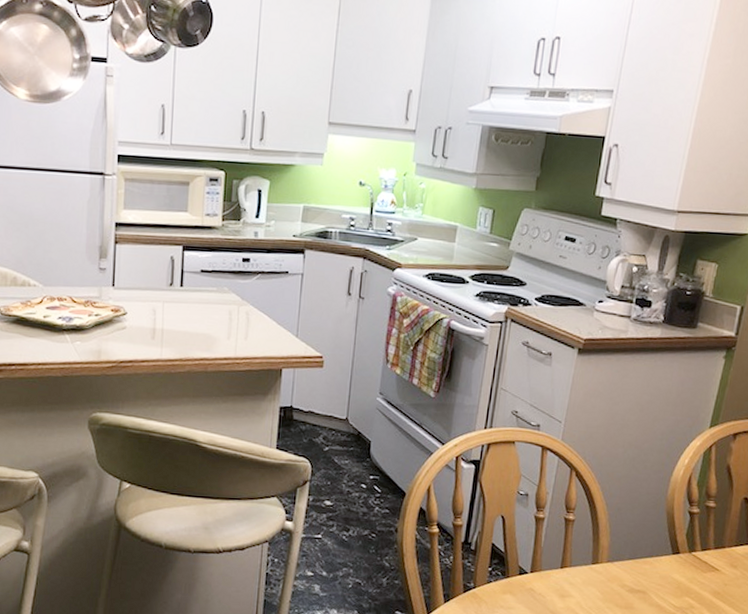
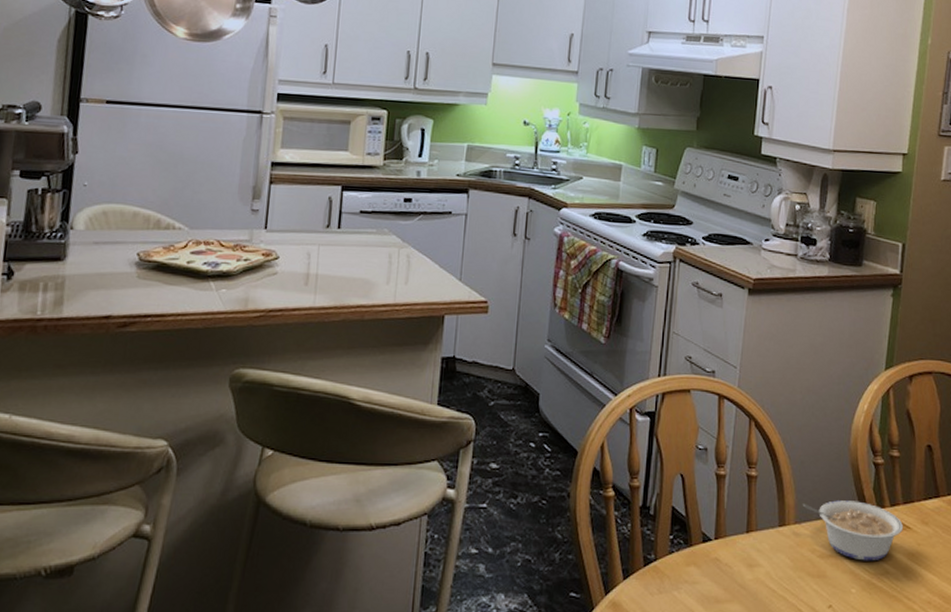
legume: none [616,543,712,597] -> present [802,500,903,561]

